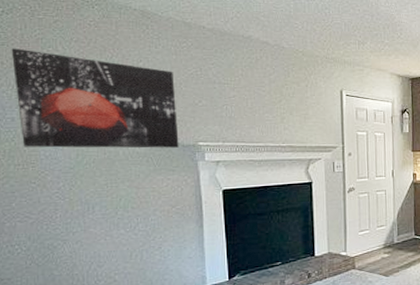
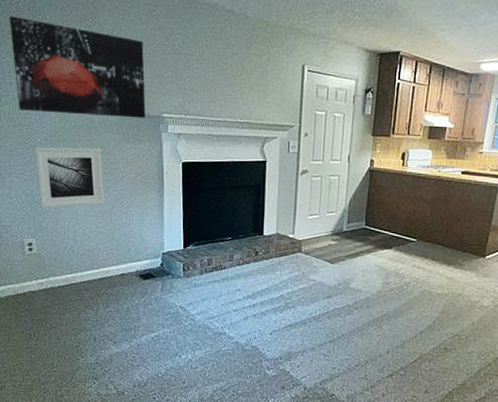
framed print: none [44,182,133,254] -> present [35,147,104,208]

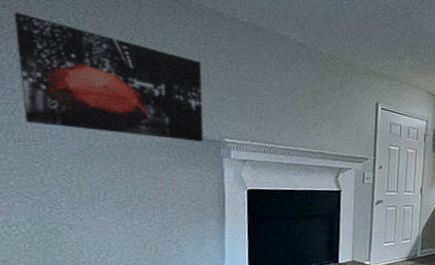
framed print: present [35,147,104,208] -> none [48,166,148,239]

